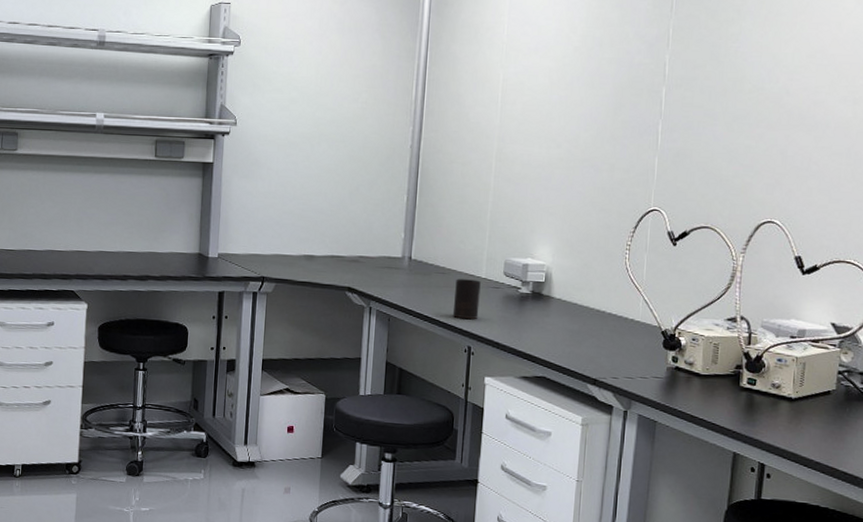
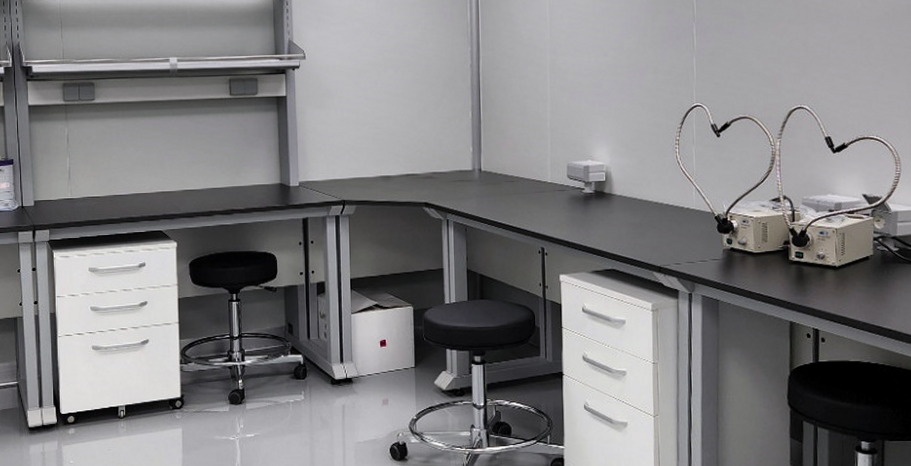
cup: present [452,279,481,319] -> none [524,185,548,222]

